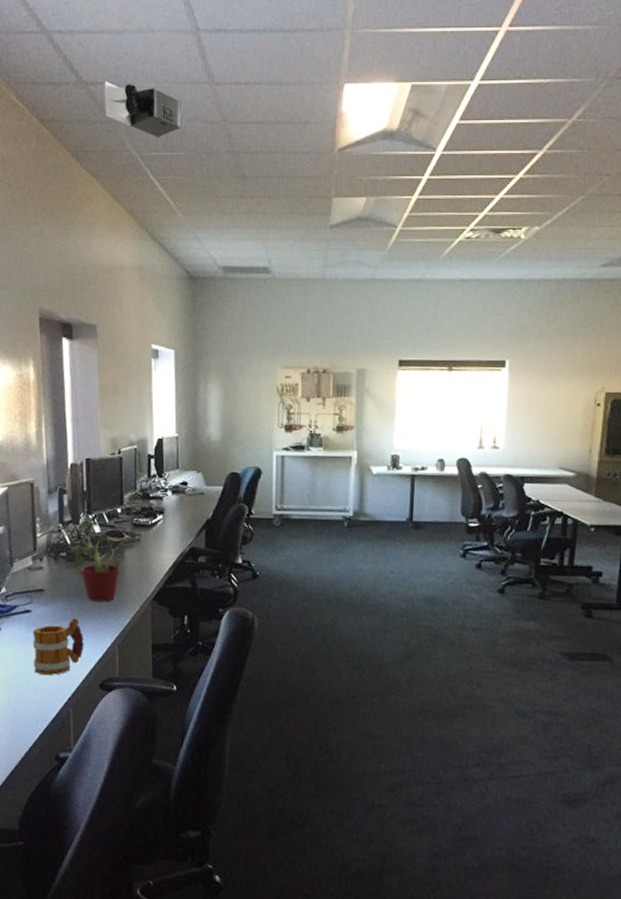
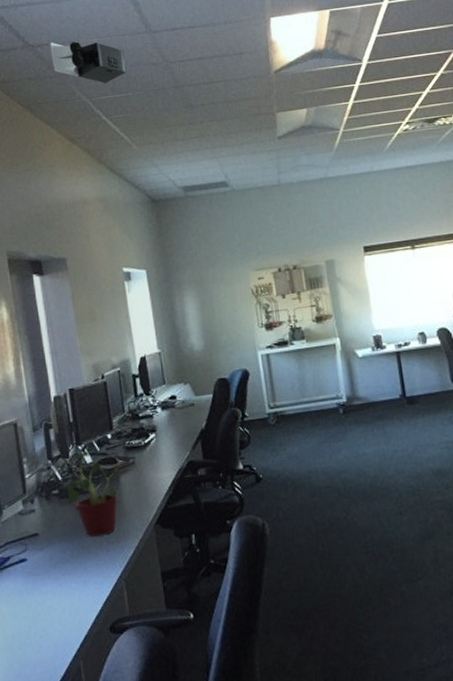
mug: present [32,617,84,675] -> none [30,558,88,629]

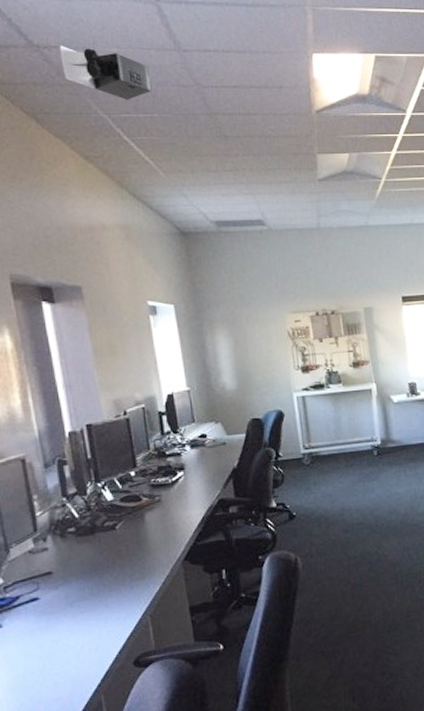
potted plant: present [53,448,122,537] -> none [68,485,146,575]

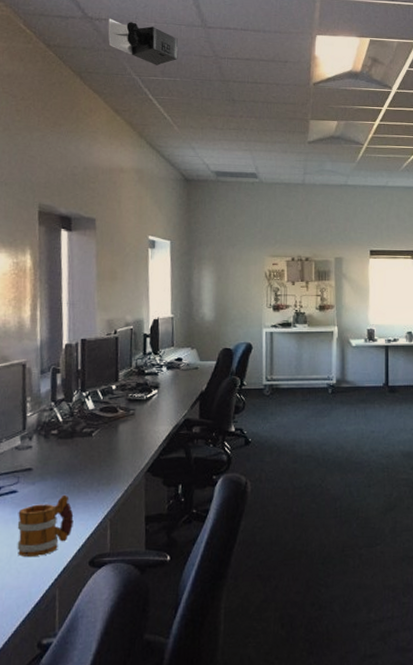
mug: none [44,595,110,667] -> present [17,494,74,556]

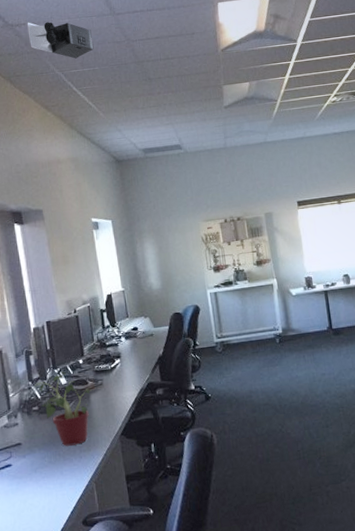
mug: present [17,494,74,556] -> none [15,463,64,523]
potted plant: none [55,395,121,477] -> present [33,371,92,446]

